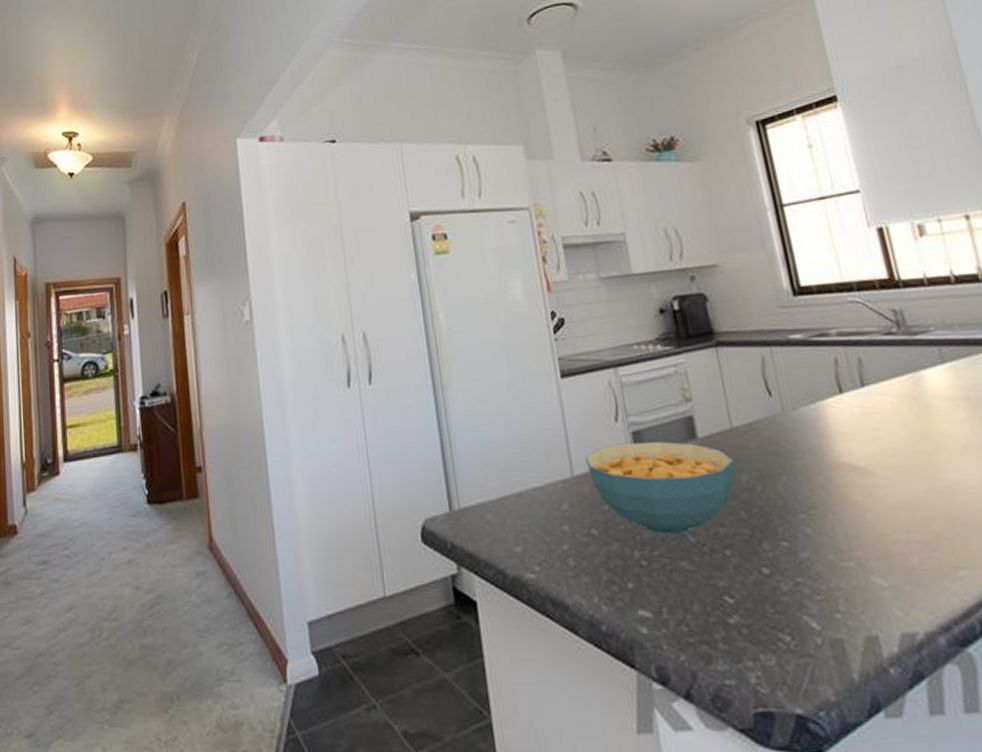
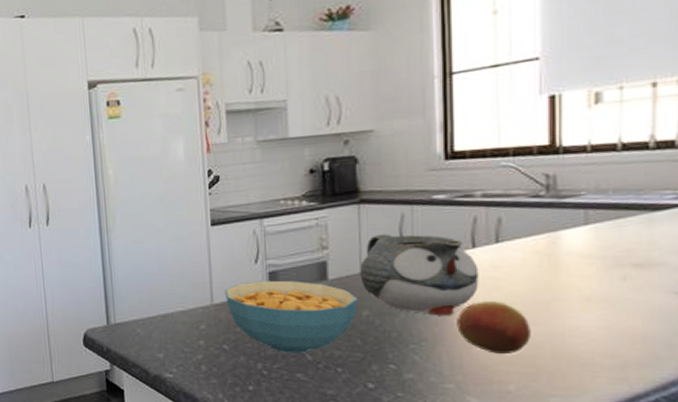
teapot: none [728,380,856,476] -> present [360,234,479,316]
apple: none [841,455,921,520] -> present [457,301,531,354]

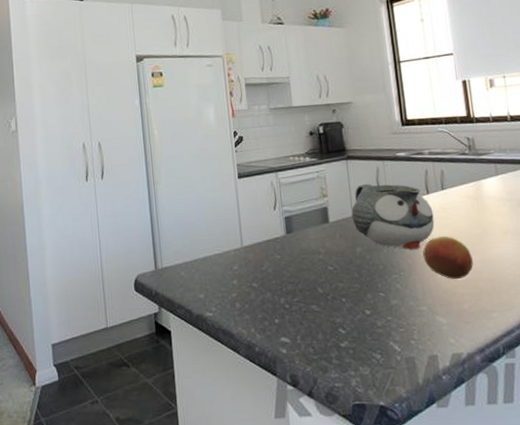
cereal bowl: present [224,280,358,353] -> none [251,224,353,288]

